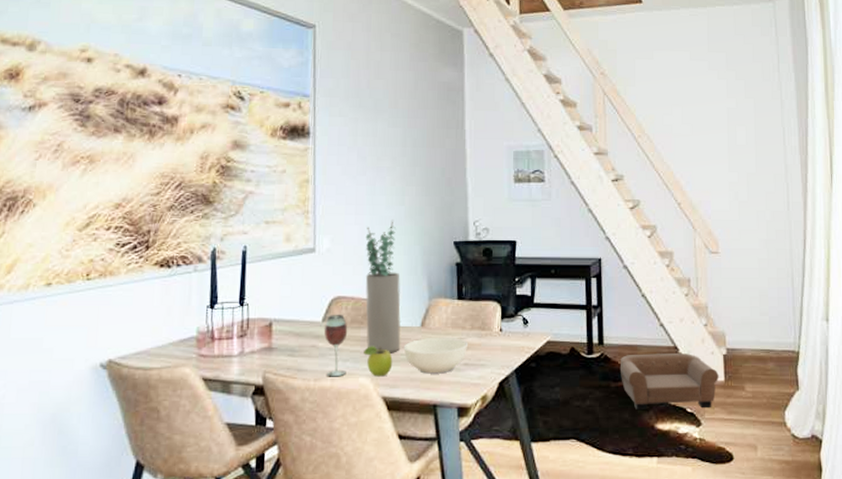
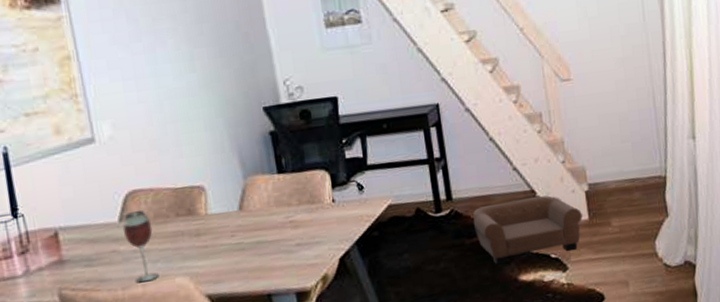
fruit: present [364,346,393,377] -> none [175,239,213,275]
vase: present [365,219,401,353] -> none [154,91,219,246]
bowl: present [403,337,469,374] -> none [222,216,298,262]

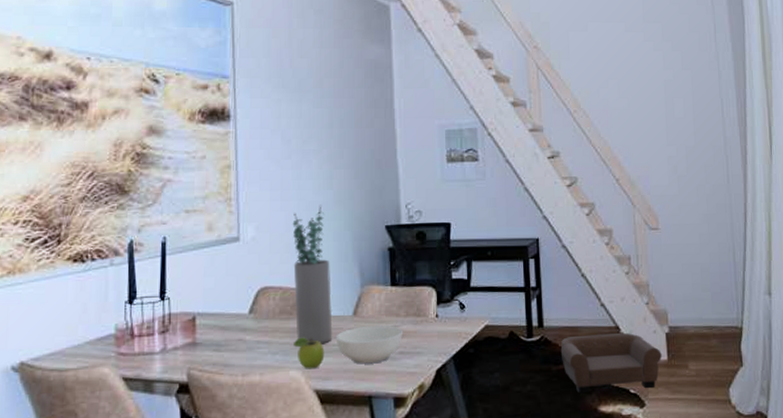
wineglass: present [122,209,159,283] -> none [251,305,276,372]
vase: none [154,91,219,246] -> present [292,204,333,344]
fruit: none [175,239,213,275] -> present [294,337,325,369]
bowl: none [222,216,298,262] -> present [335,325,404,364]

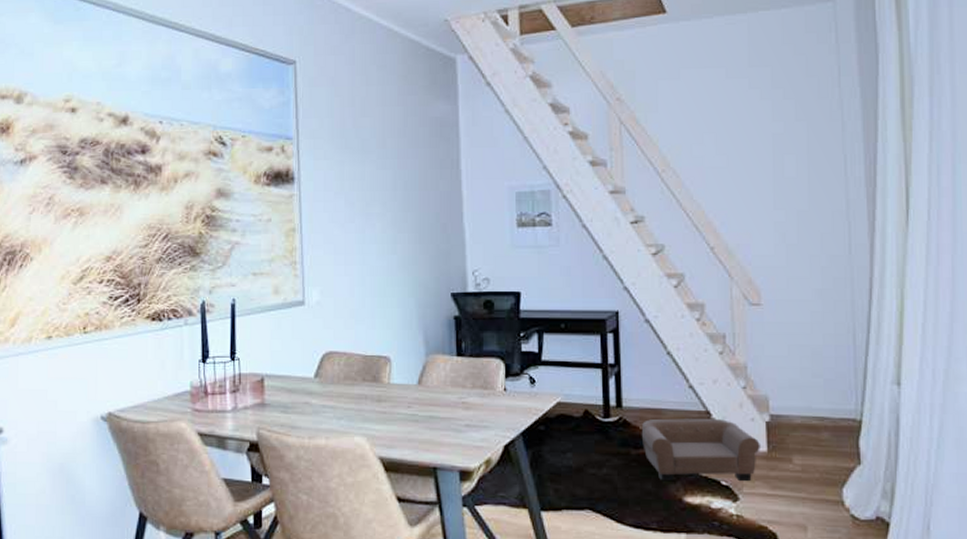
vase: present [292,204,333,344] -> none [356,270,397,412]
fruit: present [294,337,325,369] -> none [358,404,389,436]
bowl: present [335,325,404,364] -> none [400,395,470,435]

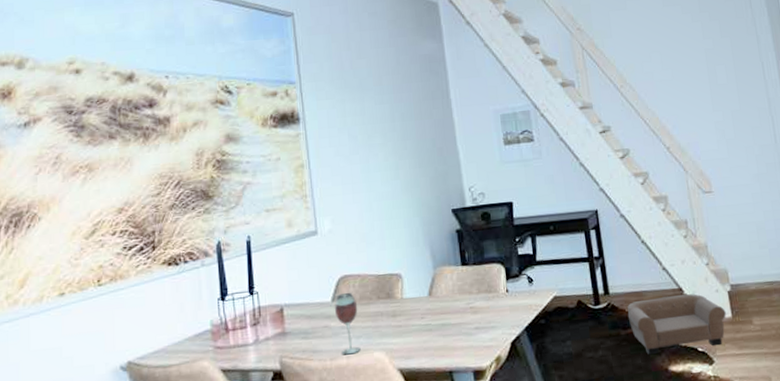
wineglass: none [316,370,341,435] -> present [334,292,361,355]

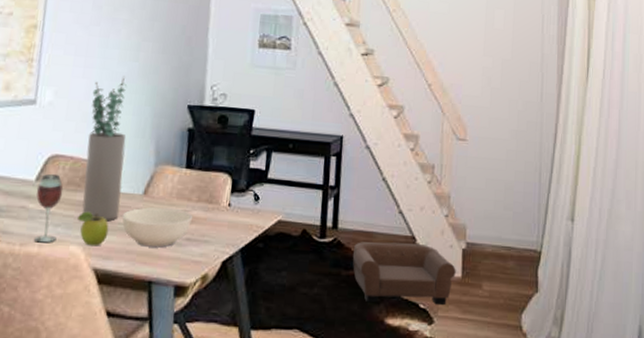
vase: none [365,194,411,326] -> present [82,76,127,222]
fruit: none [375,319,405,350] -> present [78,211,109,246]
bowl: none [414,303,477,342] -> present [122,207,193,248]

